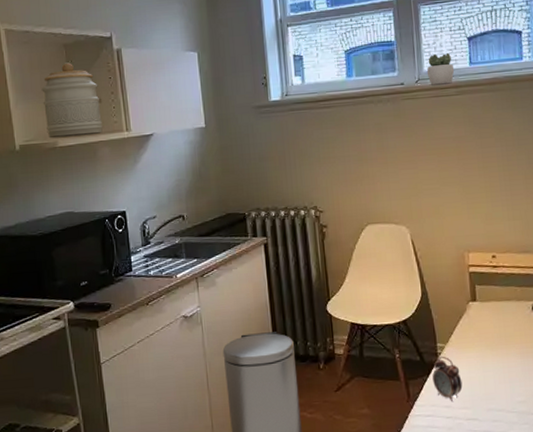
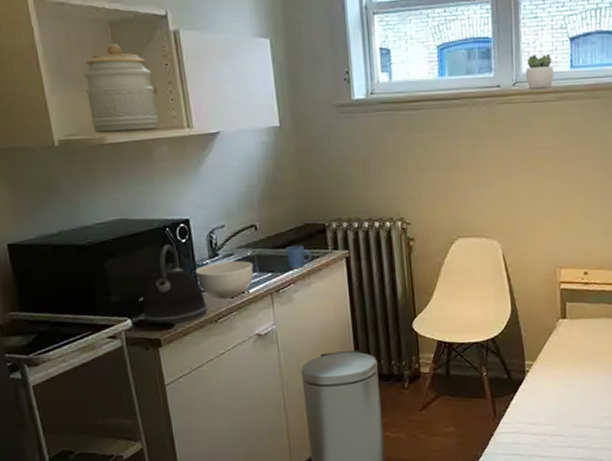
kettle: none [83,233,140,309] -> present [141,244,208,327]
bowl: none [130,248,181,284] -> present [195,261,254,299]
mug: none [210,232,233,256] -> present [286,244,312,270]
alarm clock: present [432,356,463,401] -> none [519,373,549,418]

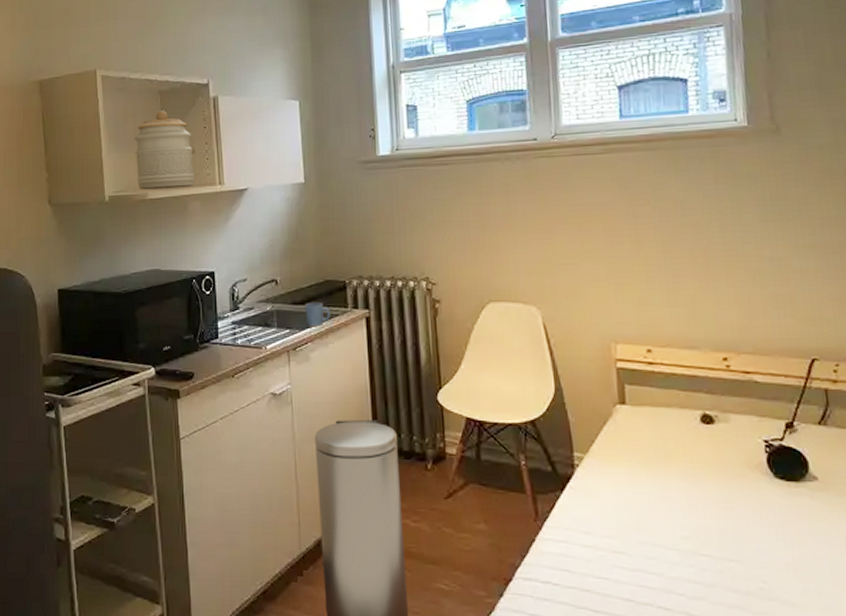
kettle: present [141,244,208,327] -> none [165,295,226,377]
bowl: present [195,261,254,299] -> none [217,315,272,354]
succulent plant: present [525,53,555,90] -> none [565,103,601,143]

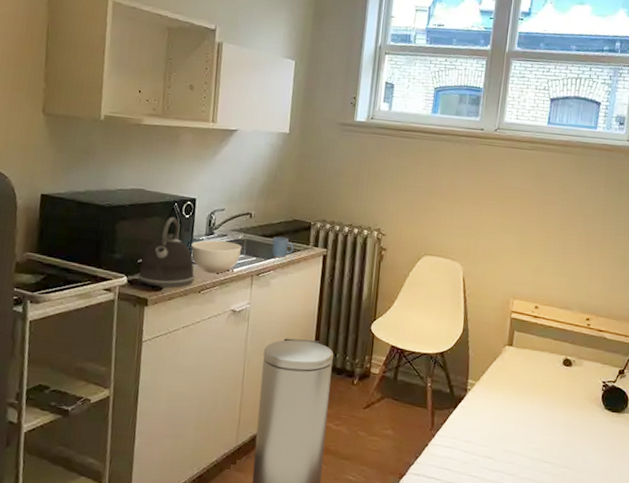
jar: present [134,110,196,190] -> none [134,45,194,120]
kettle: none [165,295,226,377] -> present [137,216,195,289]
bowl: none [217,315,272,354] -> present [191,240,242,274]

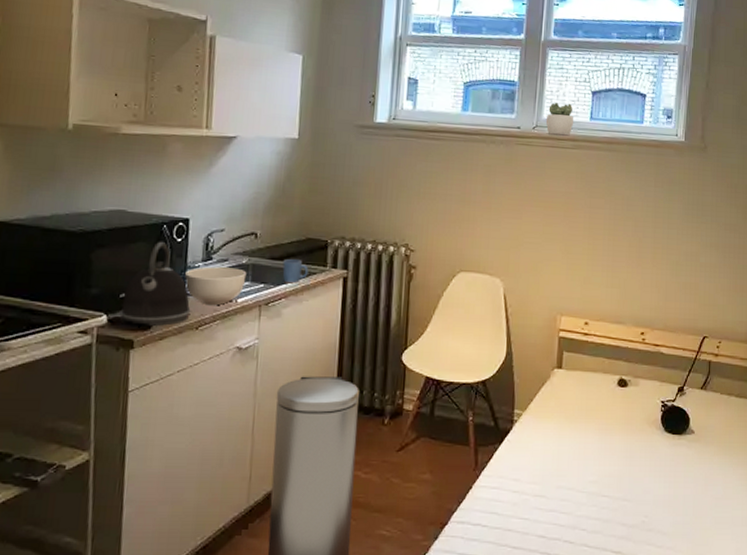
succulent plant: none [506,108,533,139] -> present [545,103,574,137]

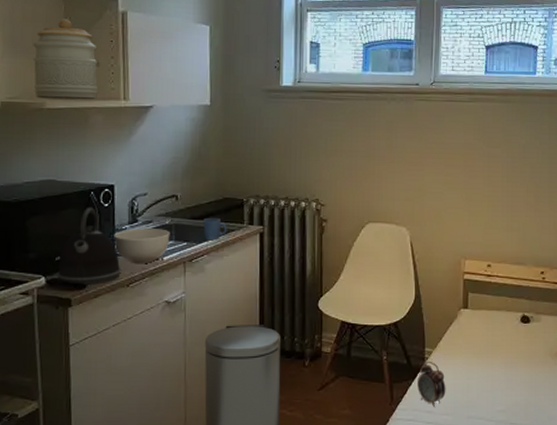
jar: none [110,39,182,127] -> present [33,19,99,100]
alarm clock: none [504,424,535,474] -> present [418,361,446,407]
succulent plant: present [545,103,574,137] -> none [442,58,470,91]

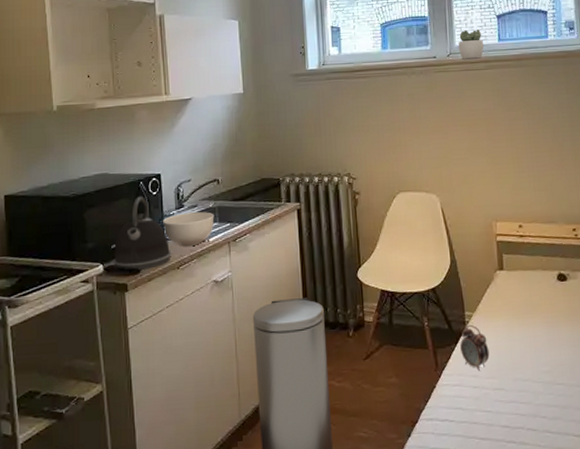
jar: present [33,19,99,100] -> none [83,26,143,100]
mug: present [203,217,227,241] -> none [244,197,267,220]
succulent plant: none [442,58,470,91] -> present [458,29,484,61]

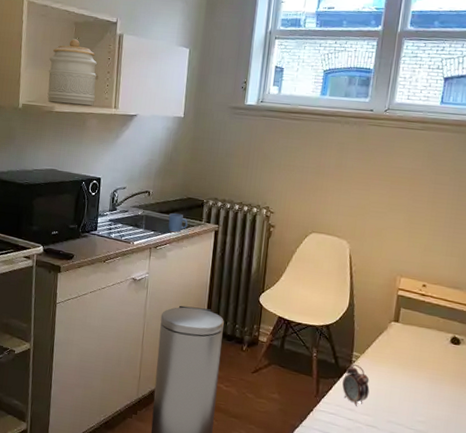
jar: none [83,26,143,100] -> present [47,39,98,107]
kettle: present [113,196,171,272] -> none [51,194,101,258]
bowl: present [163,212,215,247] -> none [97,215,142,246]
mug: none [244,197,267,220] -> present [168,213,188,233]
succulent plant: present [458,29,484,61] -> none [397,88,425,119]

